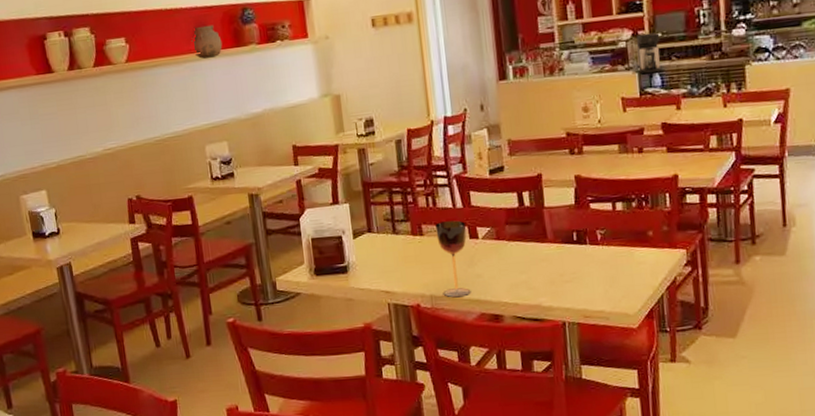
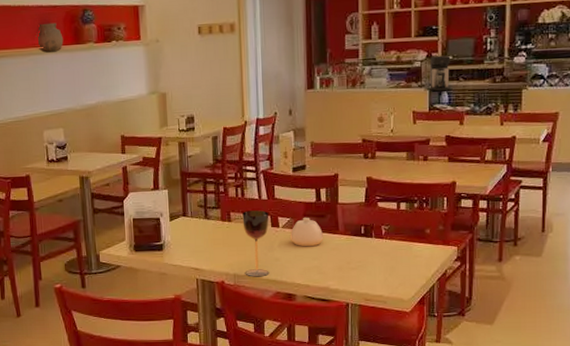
sugar bowl: none [491,225,531,260] -> present [289,217,324,247]

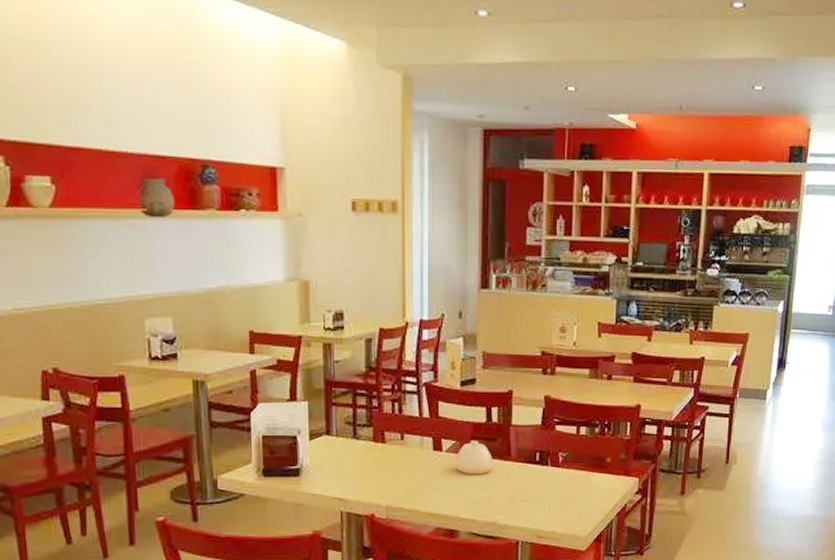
wineglass: present [242,210,270,277] -> none [399,430,432,510]
coffee maker: present [429,55,451,92] -> none [617,260,642,302]

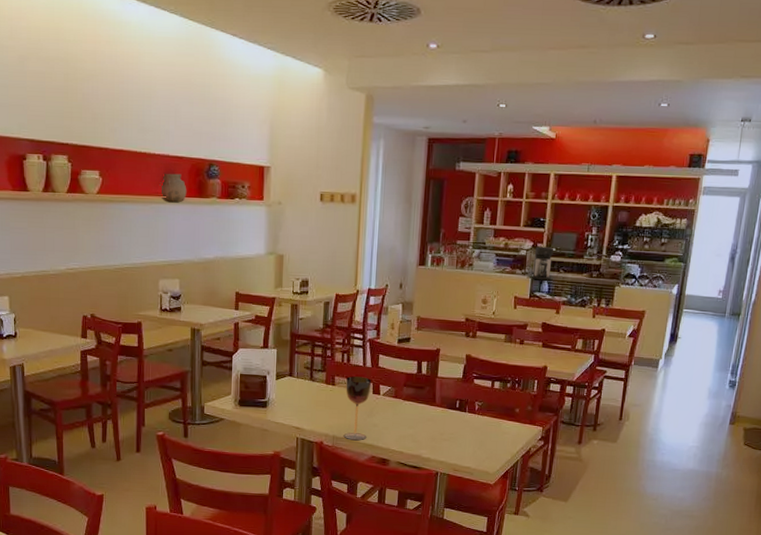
wineglass: none [399,430,432,510] -> present [343,376,372,441]
sugar bowl: present [454,440,494,475] -> none [389,387,421,416]
coffee maker: none [617,260,642,302] -> present [532,246,554,281]

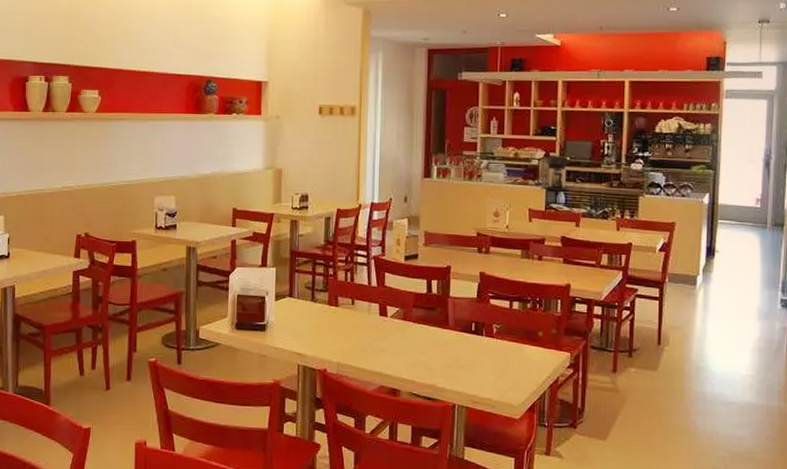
ceramic pot: present [159,173,187,204] -> none [157,90,185,120]
wineglass: present [343,376,372,441] -> none [349,296,378,368]

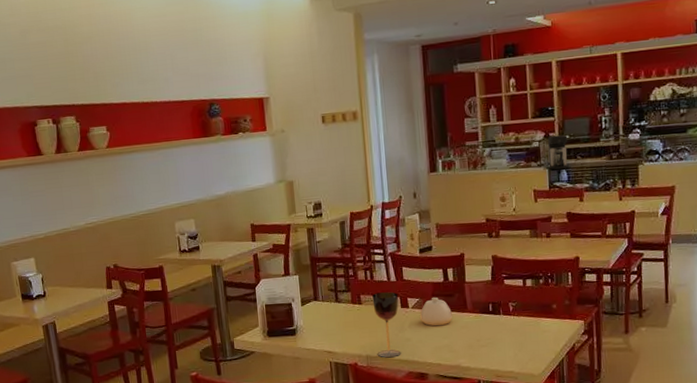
wineglass: none [349,296,378,368] -> present [372,292,401,358]
sugar bowl: none [397,308,433,340] -> present [419,297,453,327]

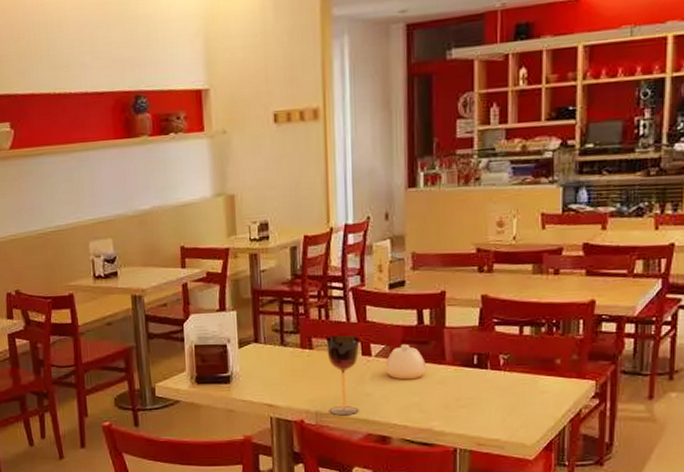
coffee maker: present [547,134,570,171] -> none [564,142,592,189]

